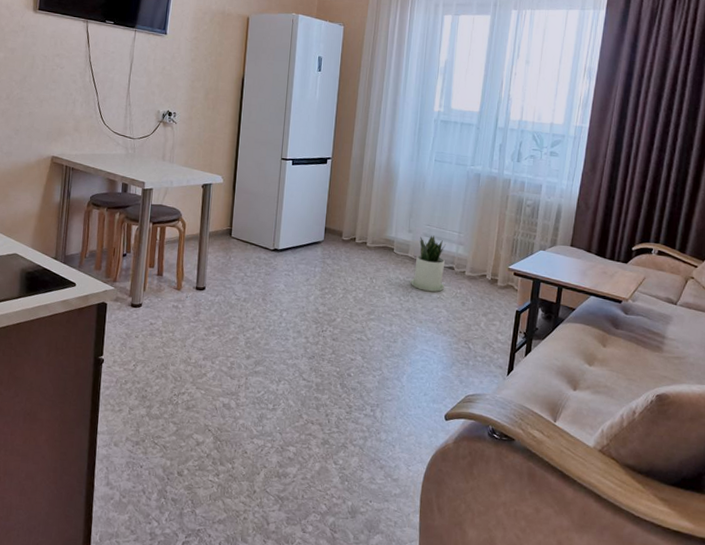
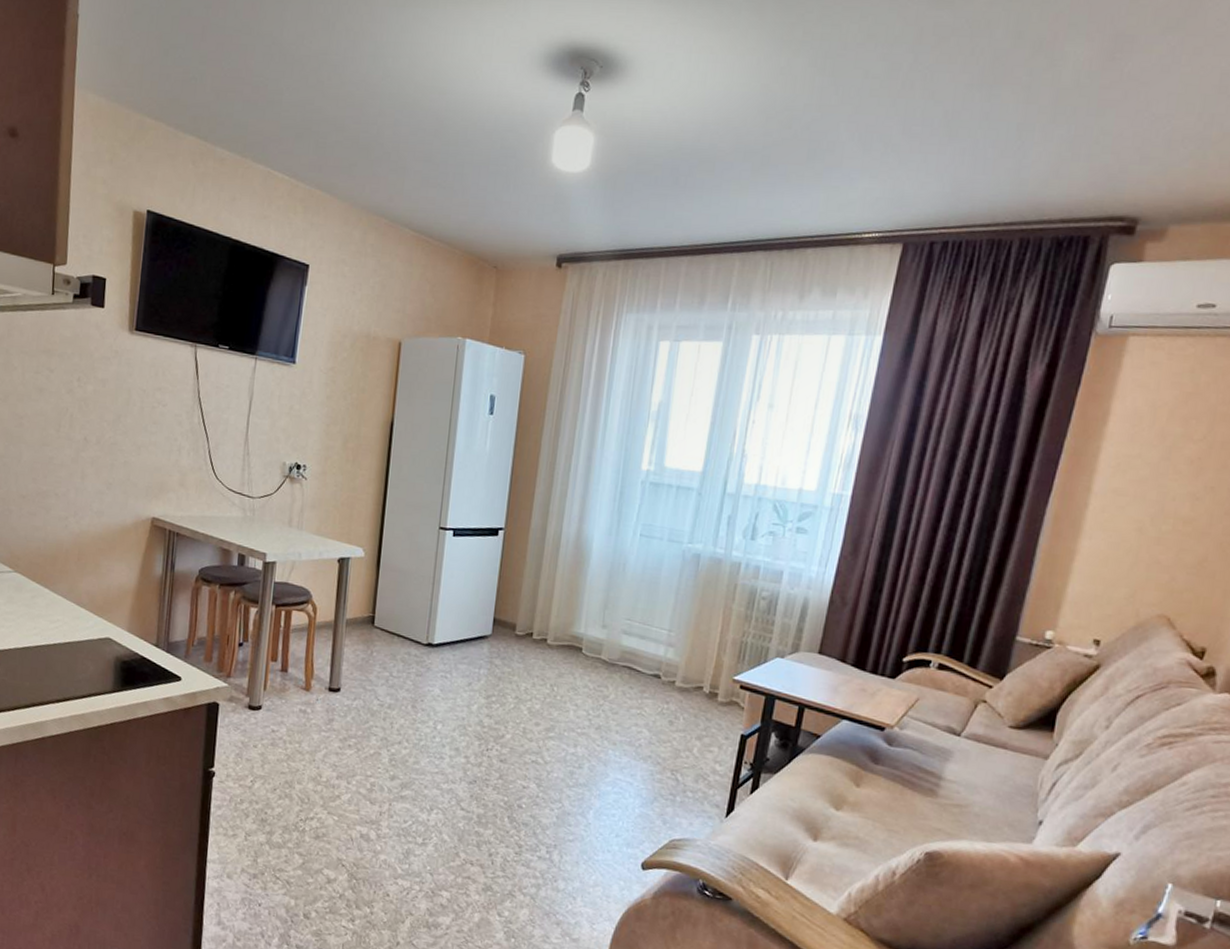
planter: present [410,235,446,292] -> none [602,633,651,706]

